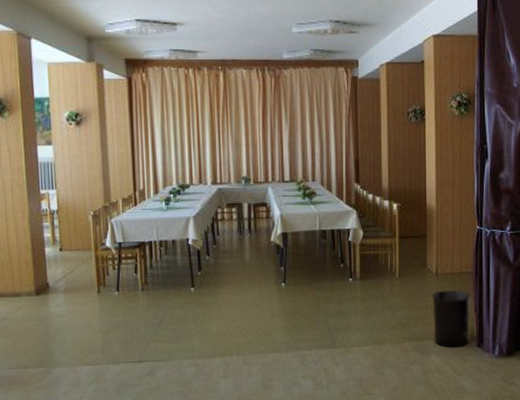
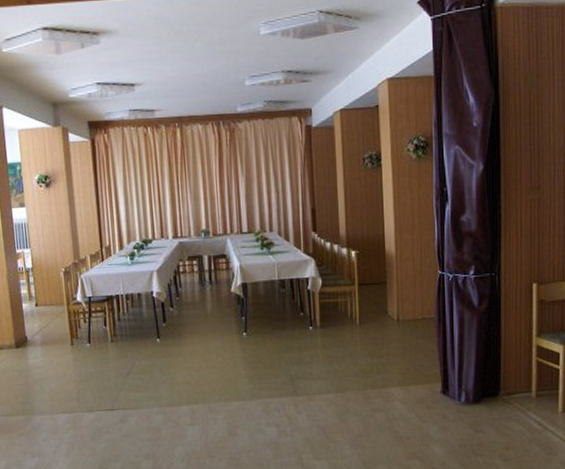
waste bin: present [431,290,472,348] -> none [393,336,435,395]

